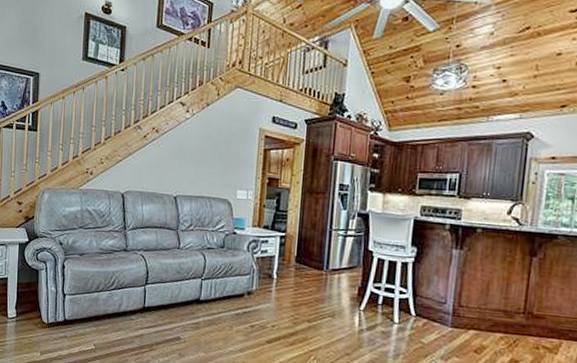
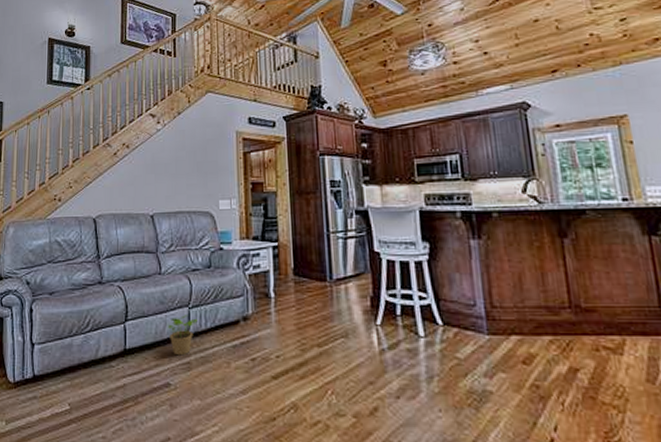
potted plant: none [181,284,208,317] -> present [167,315,197,356]

